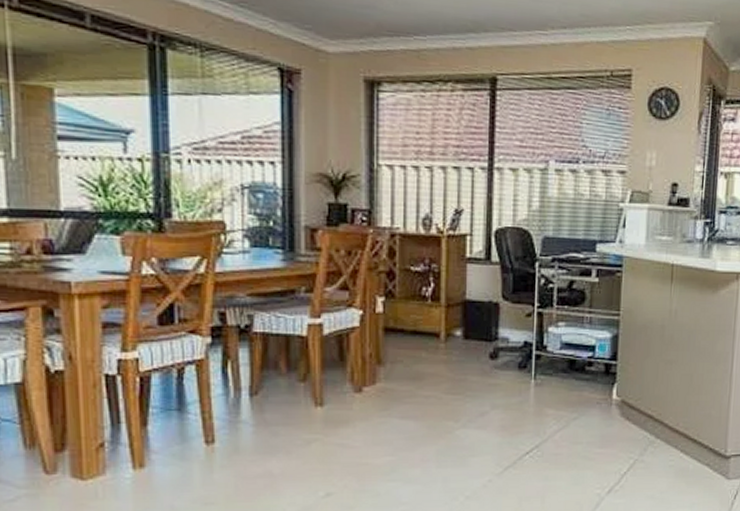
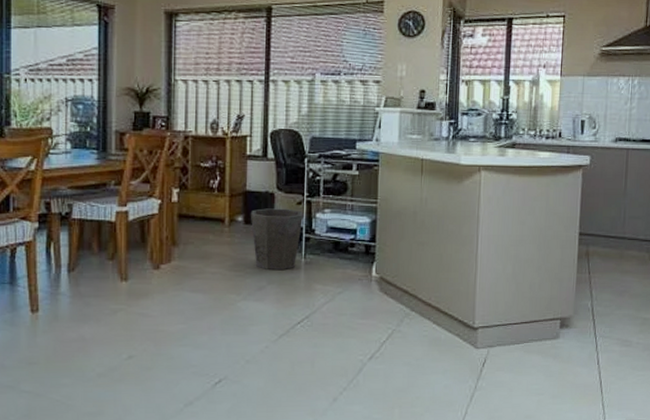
waste bin: none [470,321,534,393] -> present [250,208,304,271]

